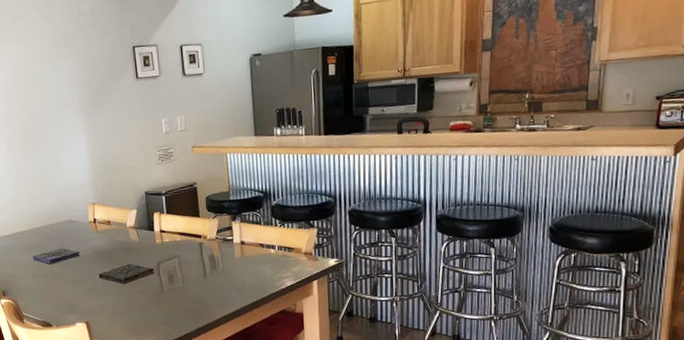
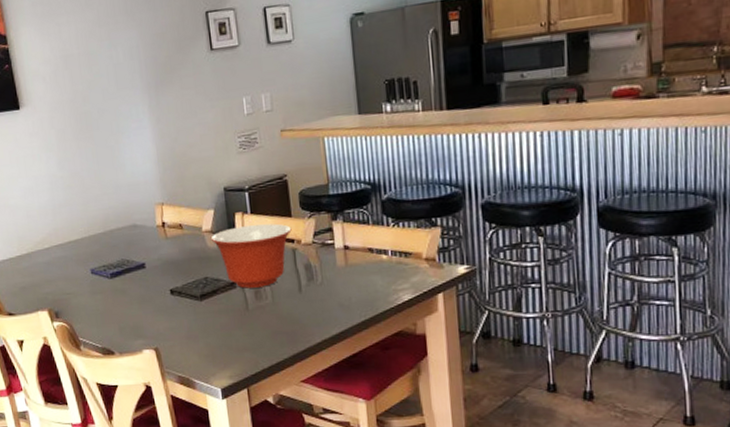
mixing bowl: none [133,222,200,274] -> present [210,223,292,288]

